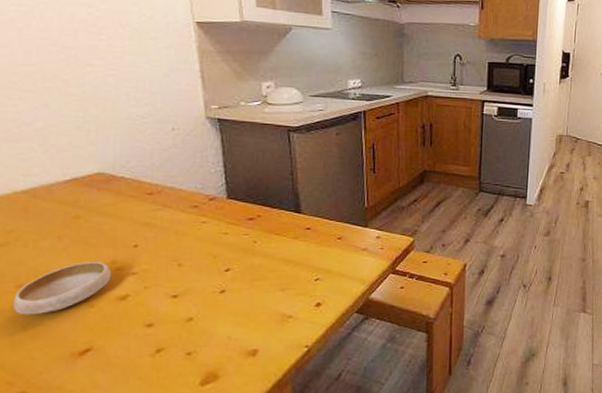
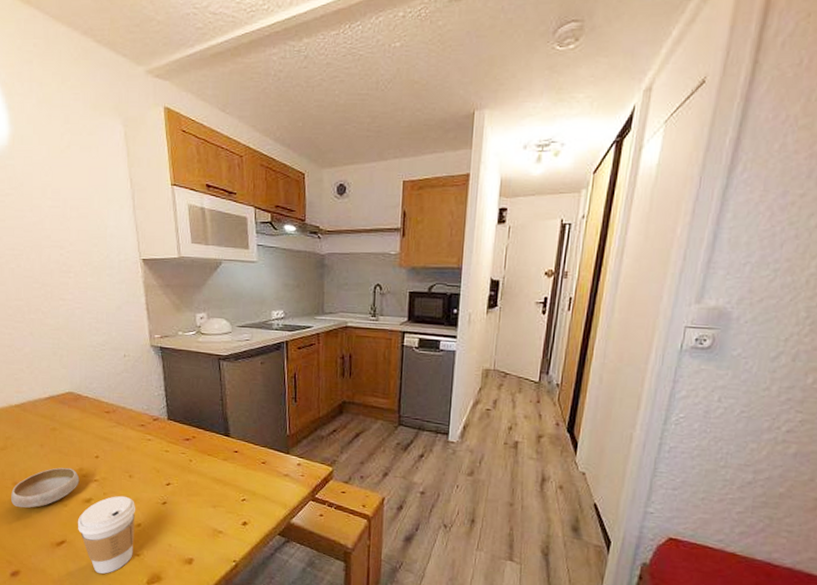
coffee cup: none [108,288,187,381] -> present [77,495,136,574]

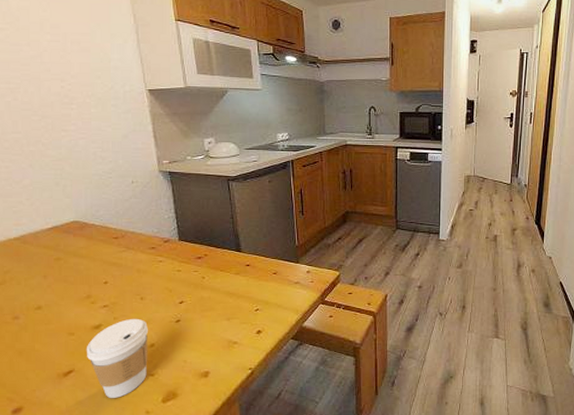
bowl: present [11,467,80,508] -> none [11,296,88,342]

